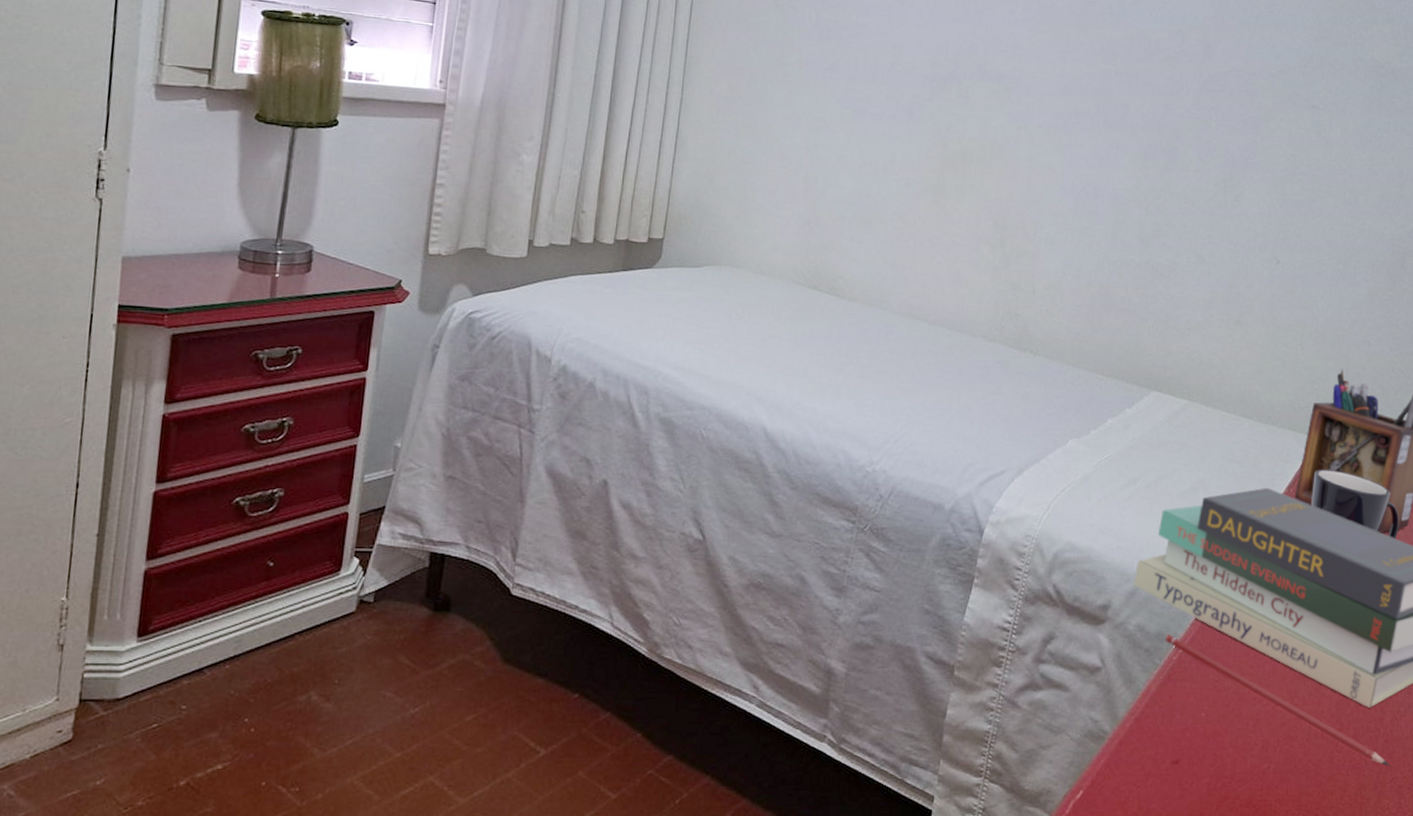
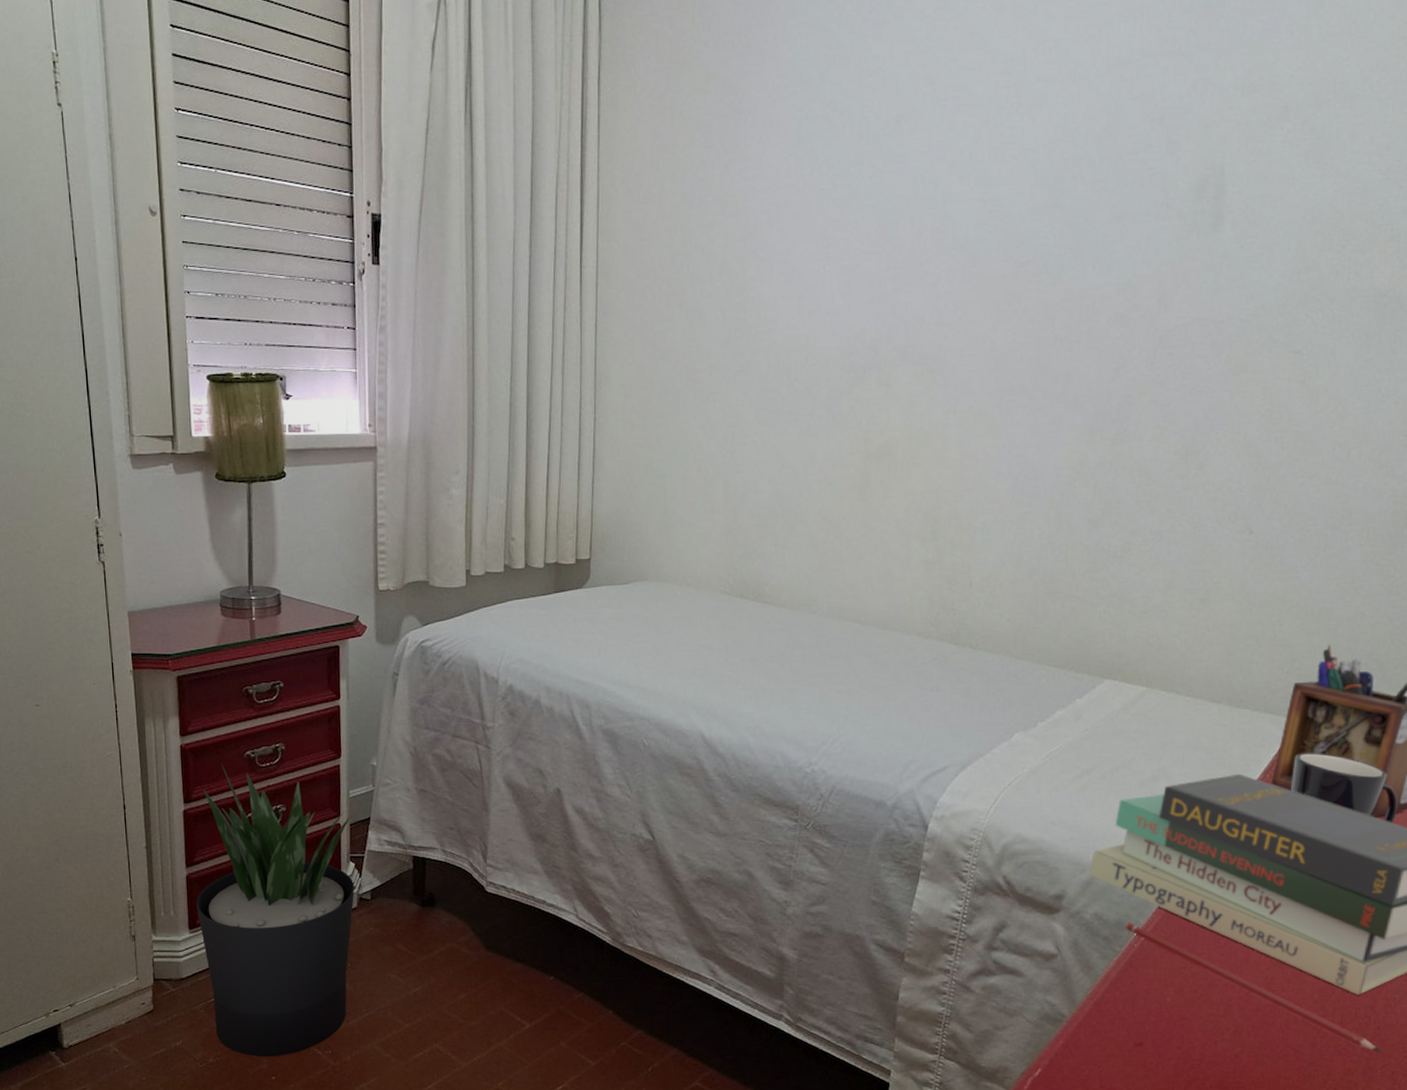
planter: none [151,438,361,798] -> present [196,763,355,1057]

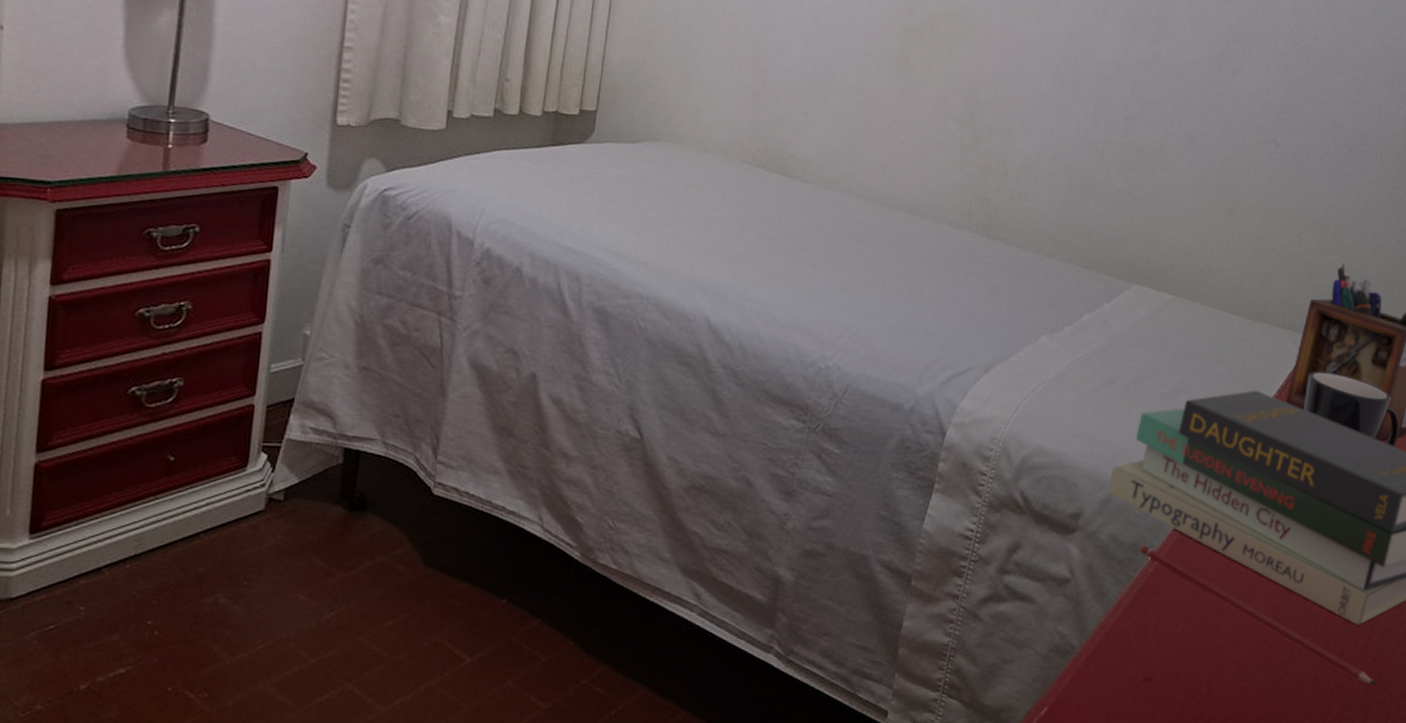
planter: present [196,763,355,1057] -> none [43,322,268,702]

